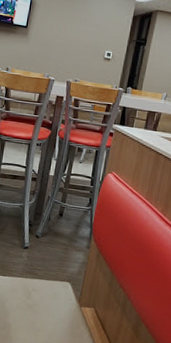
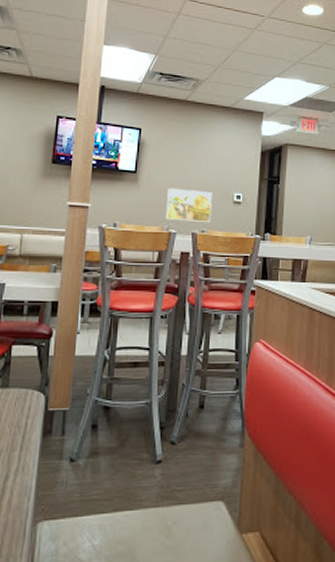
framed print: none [47,42,87,73] -> present [165,188,212,222]

